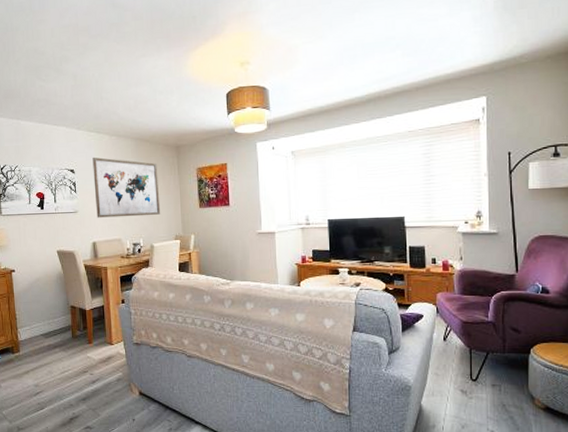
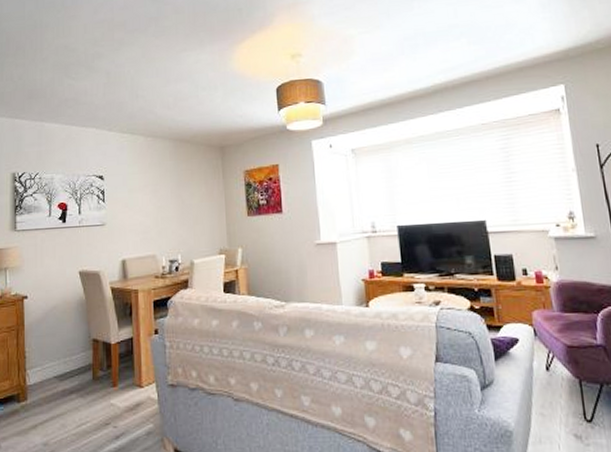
wall art: present [92,157,161,218] -> none [125,160,203,231]

